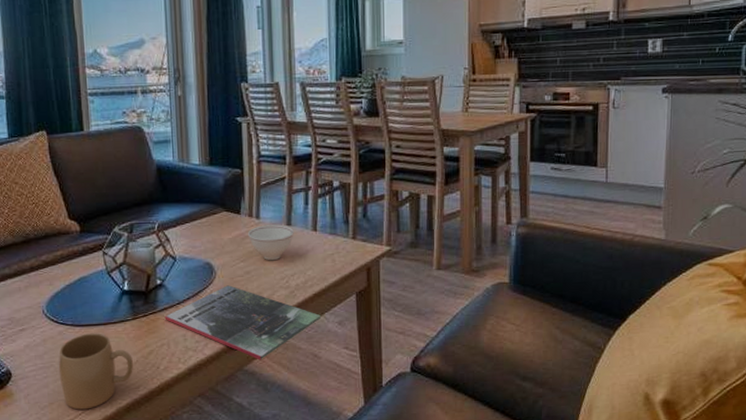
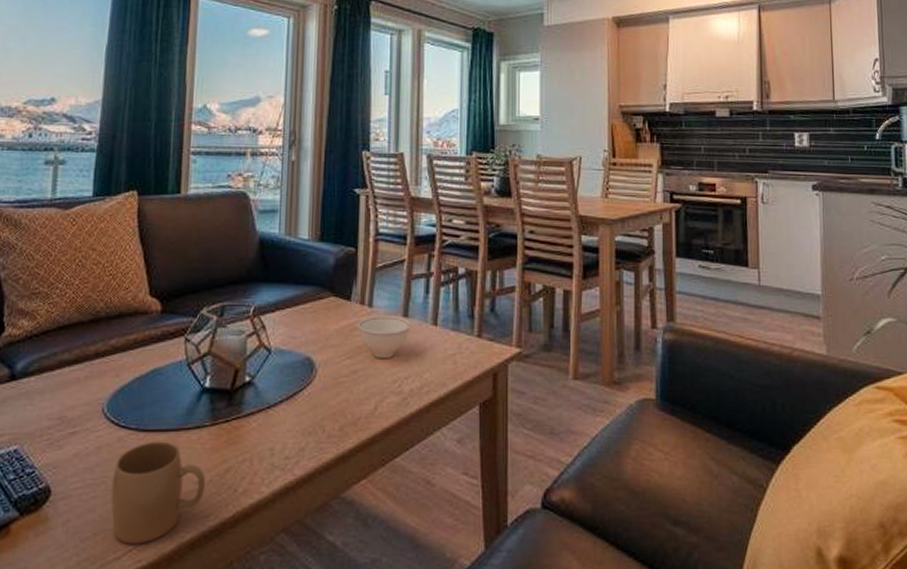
magazine: present [164,285,321,360] -> none [250,387,437,486]

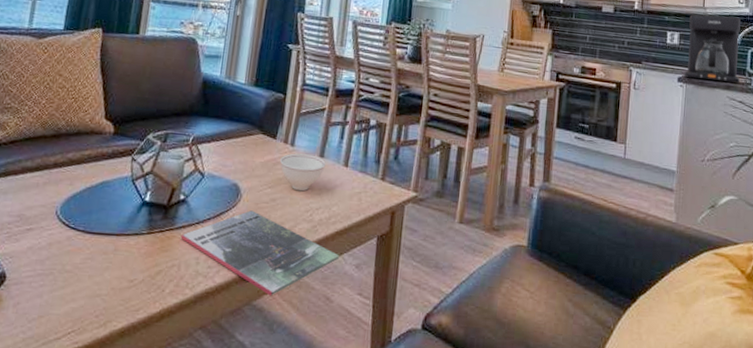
mug: present [110,441,205,544] -> none [55,242,139,328]
magazine: none [250,387,437,486] -> present [180,210,339,296]
coffee maker: none [819,108,885,187] -> present [684,14,741,84]

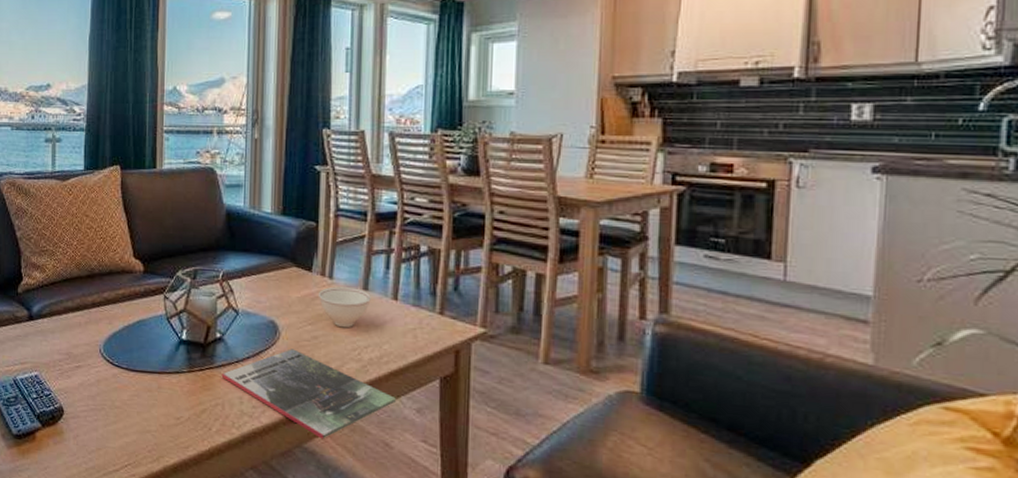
coffee maker: present [684,14,741,84] -> none [883,70,987,171]

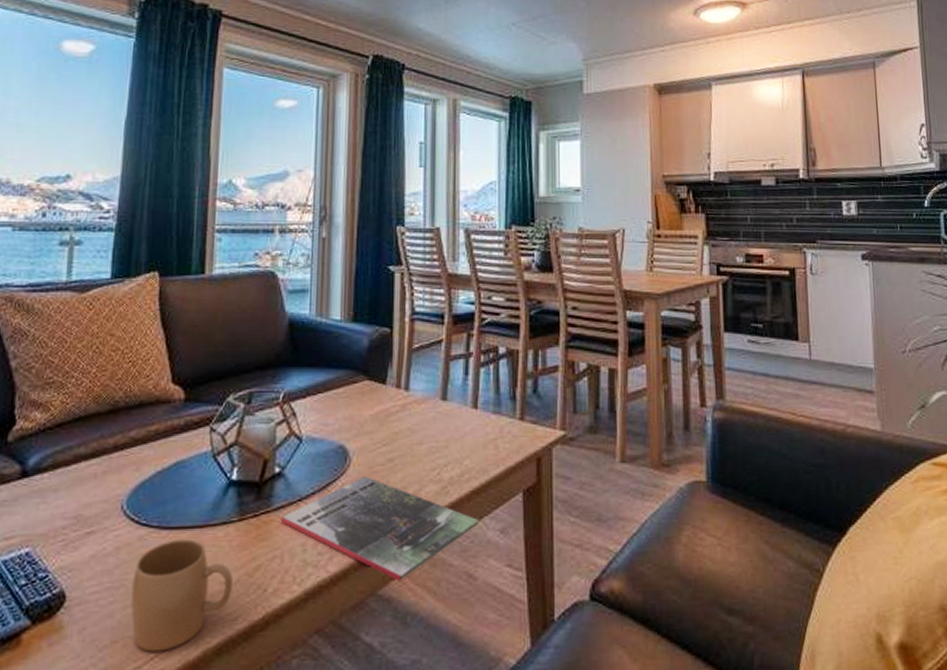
mug: none [109,380,184,462] -> present [130,539,233,652]
bowl: present [318,286,371,328] -> none [393,399,450,446]

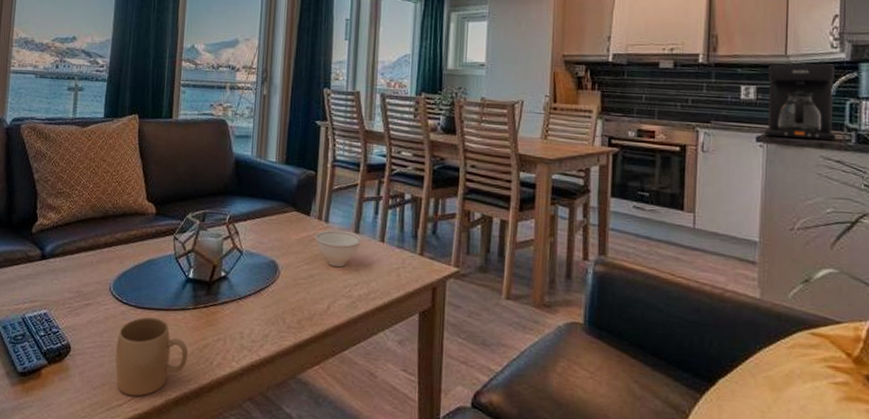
magazine: present [280,476,478,582] -> none [224,286,381,371]
bowl: none [393,399,450,446] -> present [314,229,362,268]
coffee maker: none [866,174,935,256] -> present [764,63,836,142]

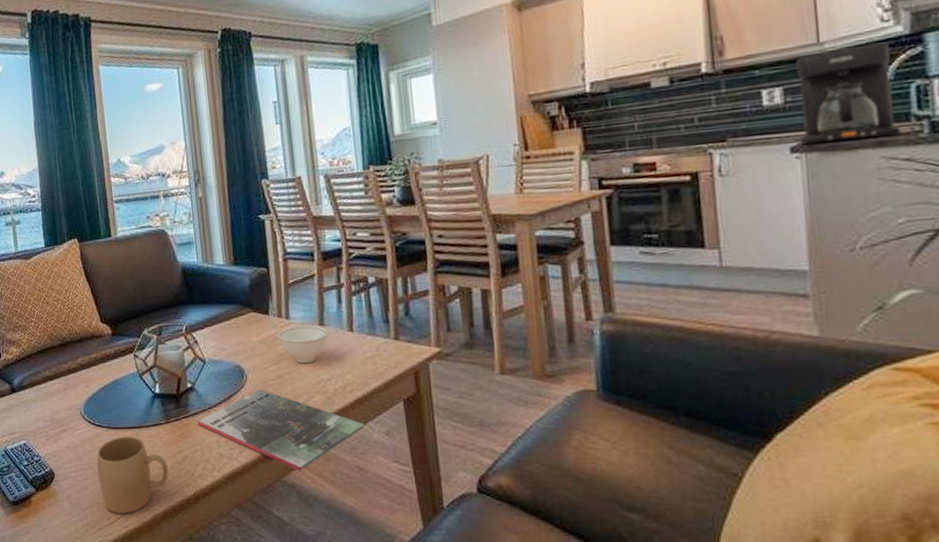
magazine: none [224,286,381,371] -> present [196,389,364,471]

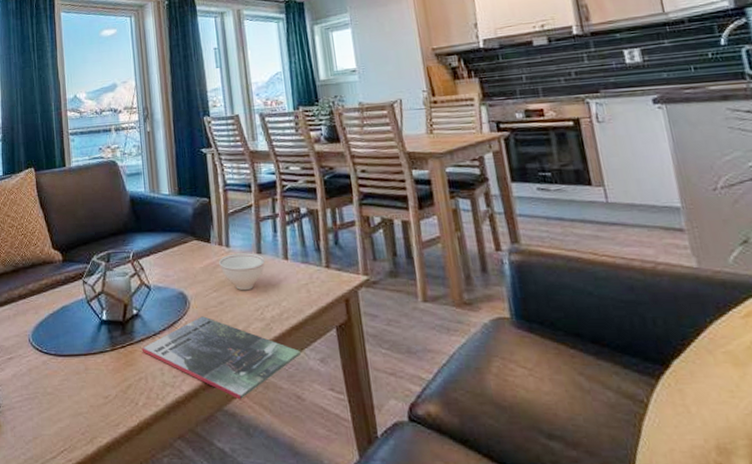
mug: present [96,436,168,514] -> none [42,364,113,447]
coffee maker: present [796,42,901,145] -> none [648,14,740,97]

